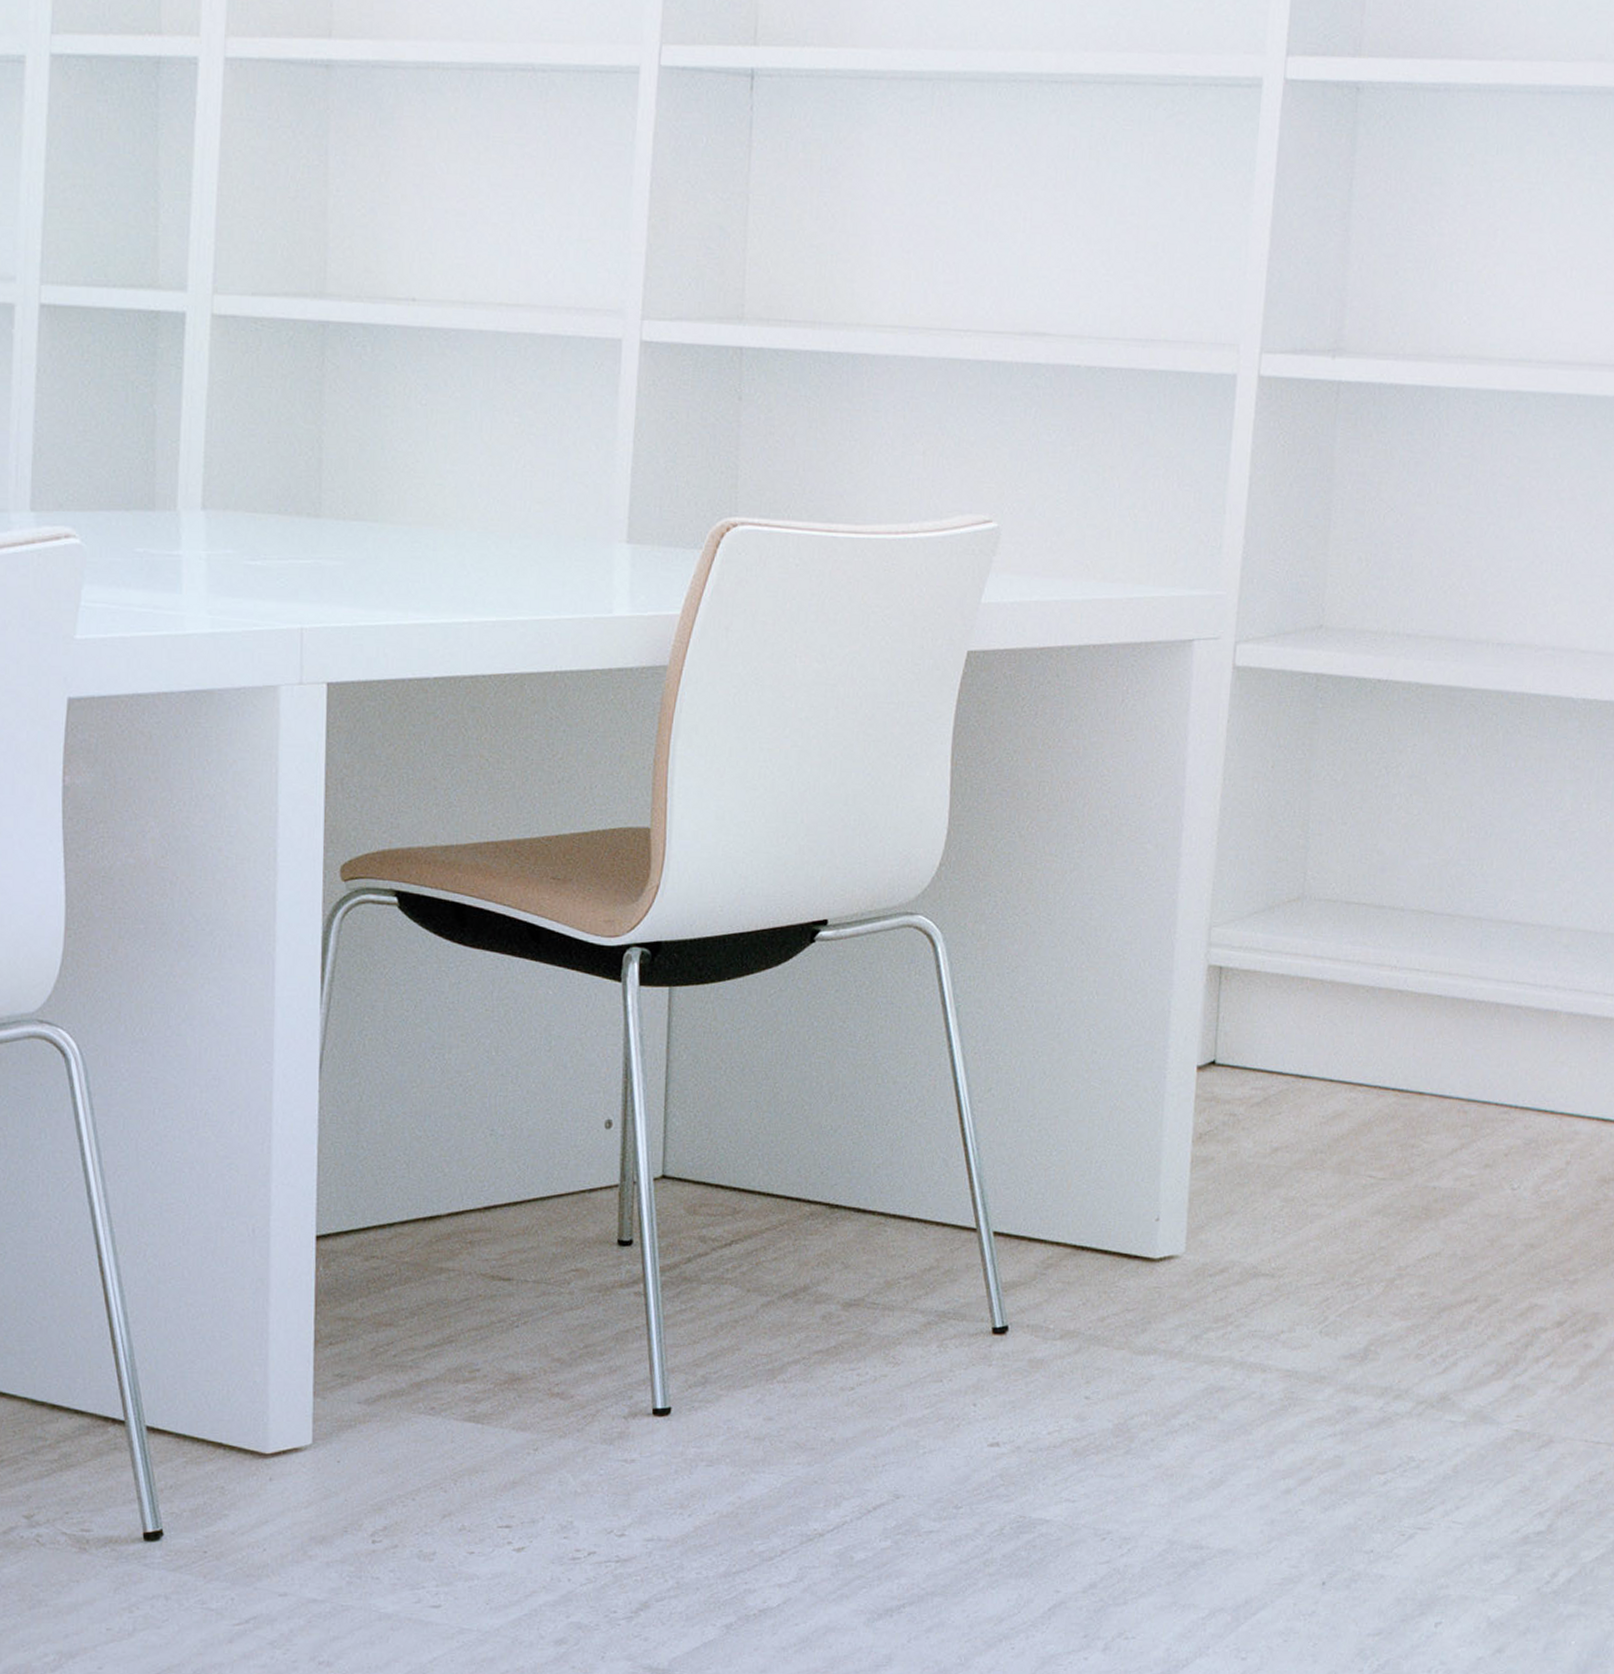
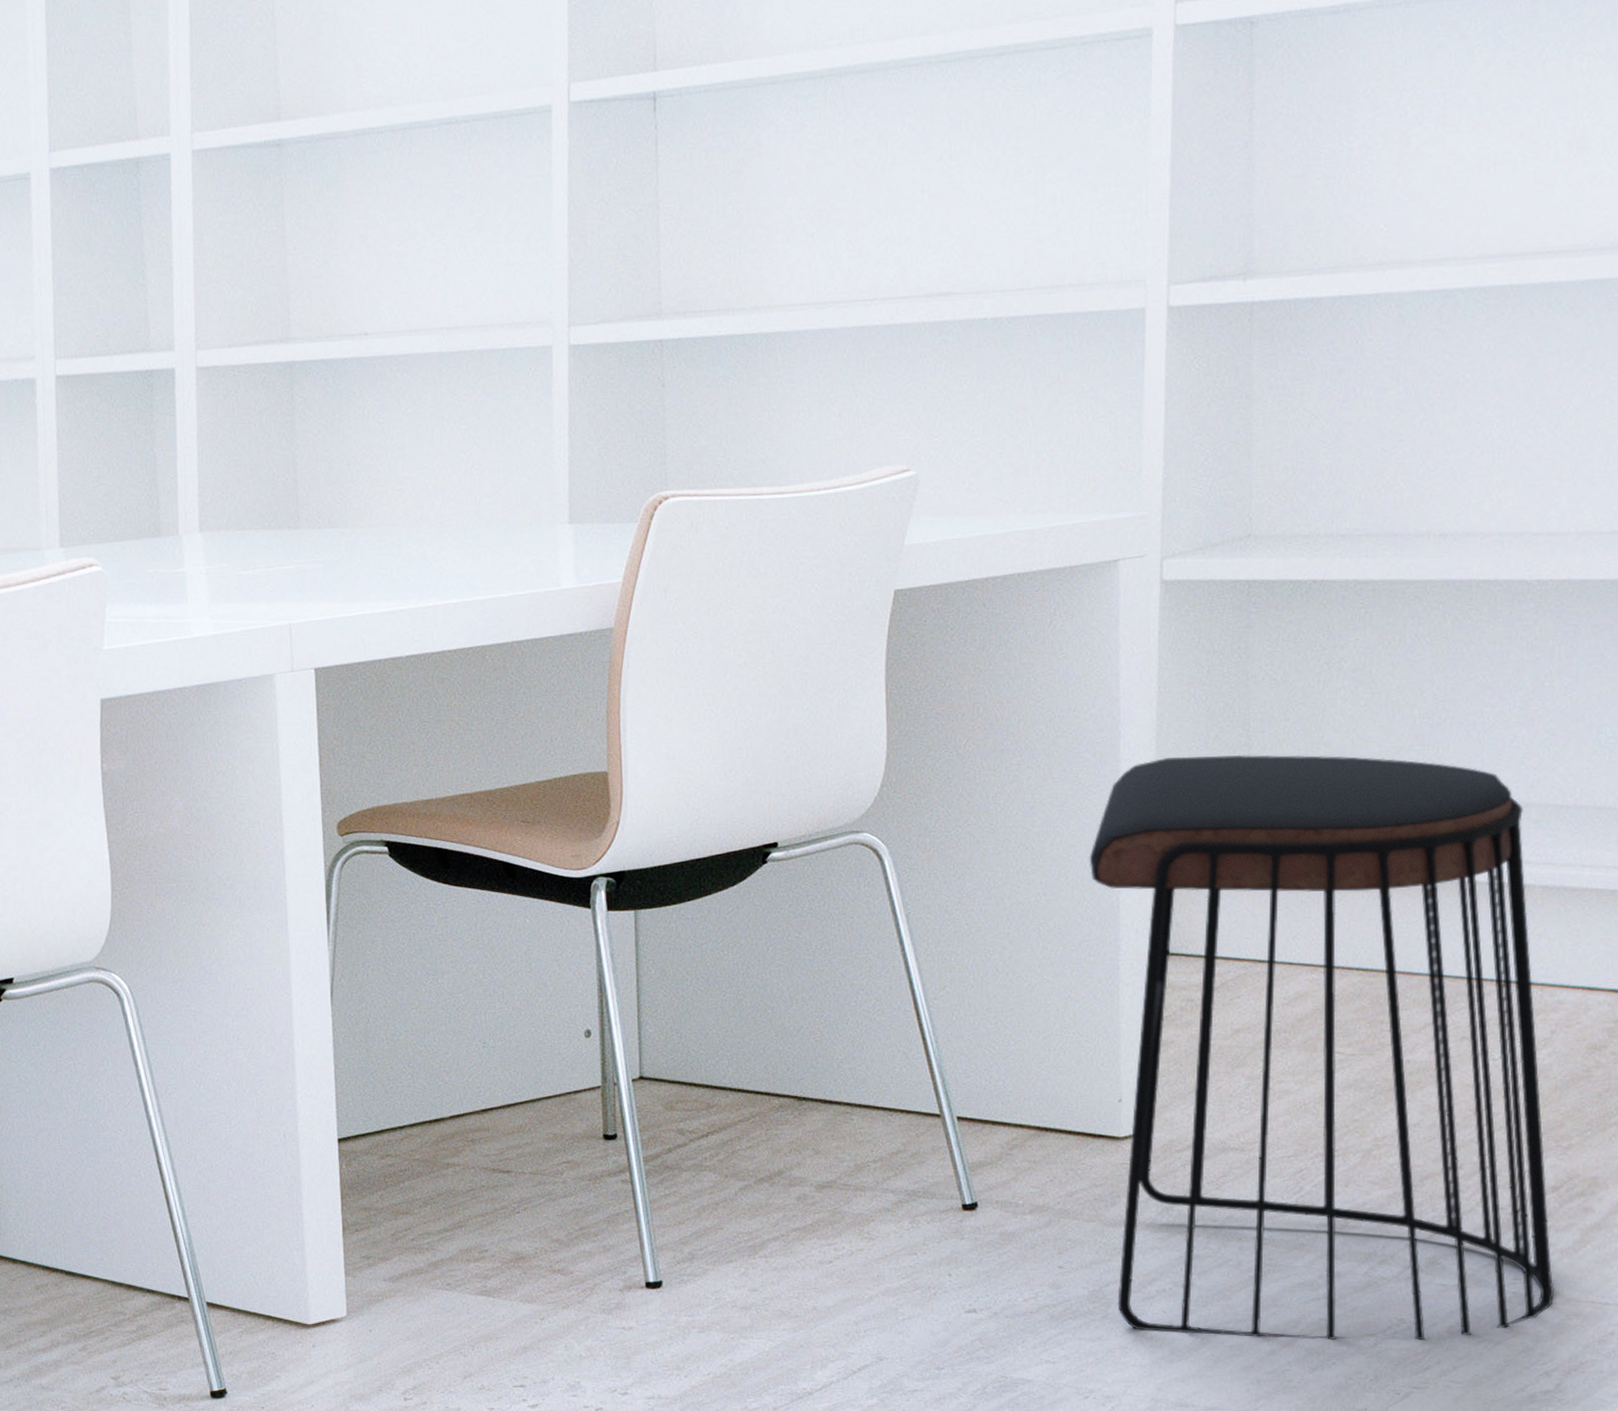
stool: none [1141,855,1556,1480] -> present [1089,754,1555,1341]

